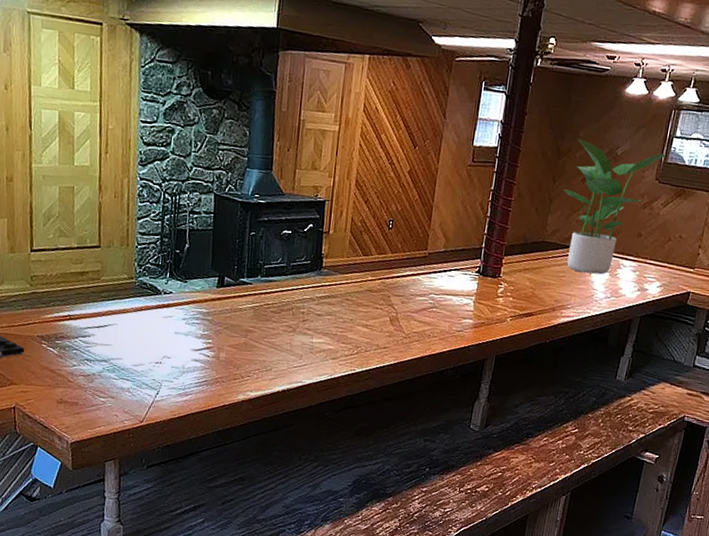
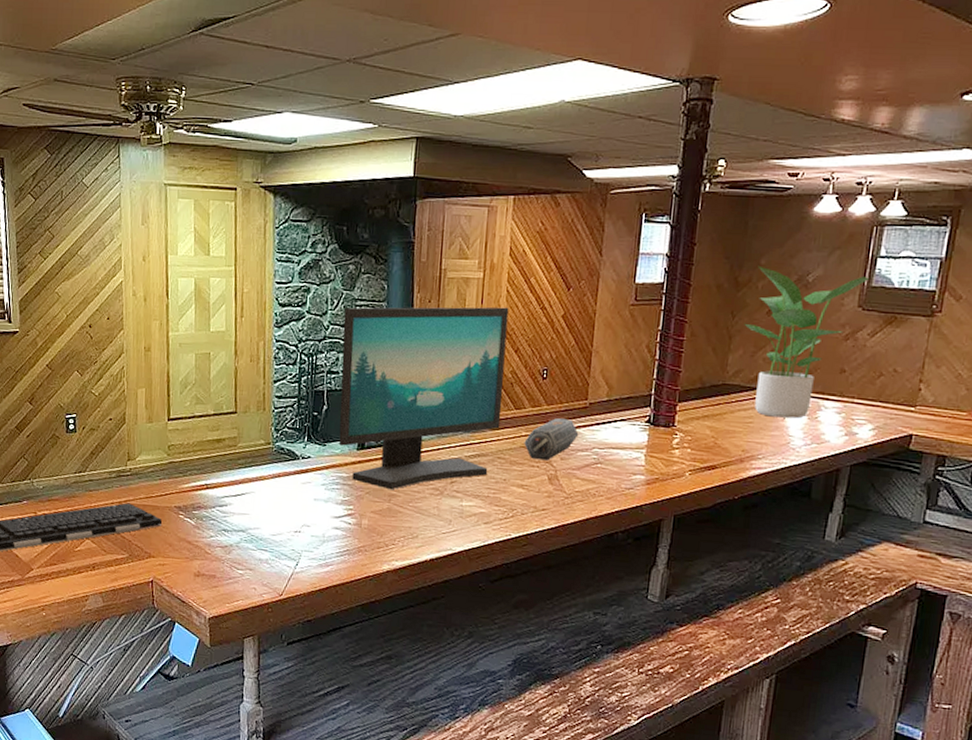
computer monitor: none [199,150,361,326] -> present [338,307,509,490]
speaker: none [370,265,418,304] -> present [524,418,579,461]

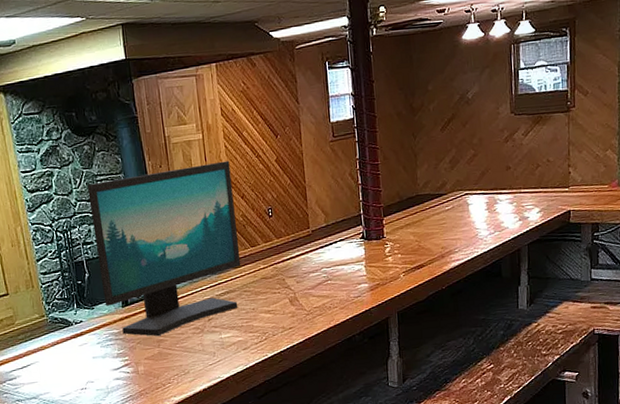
speaker: present [524,418,579,461] -> none [264,247,308,287]
potted plant: present [744,265,870,419] -> none [424,87,516,216]

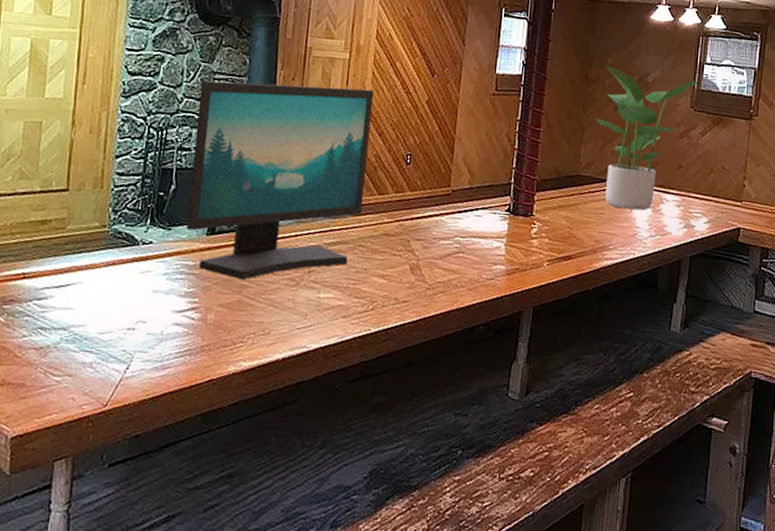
potted plant: none [424,87,516,216] -> present [594,64,699,211]

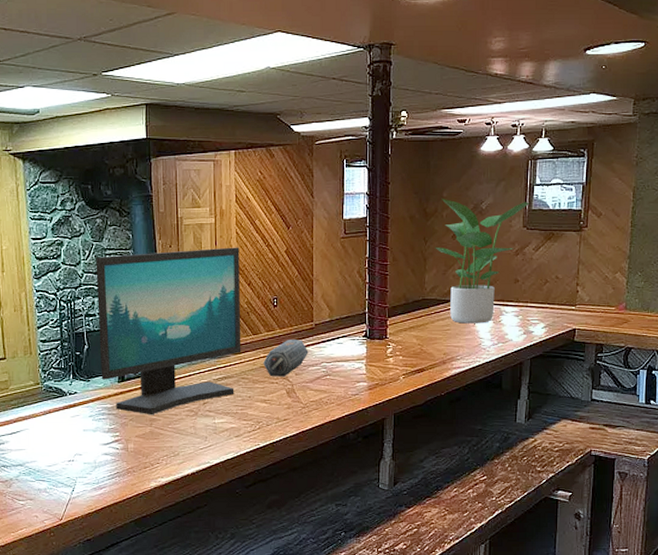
speaker: none [386,205,441,249] -> present [263,340,309,377]

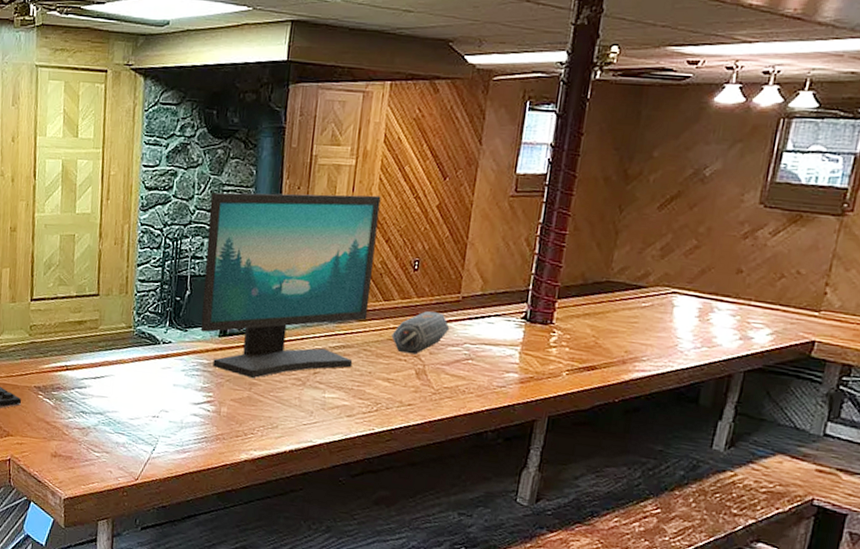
potted plant: present [435,198,530,324] -> none [632,157,774,320]

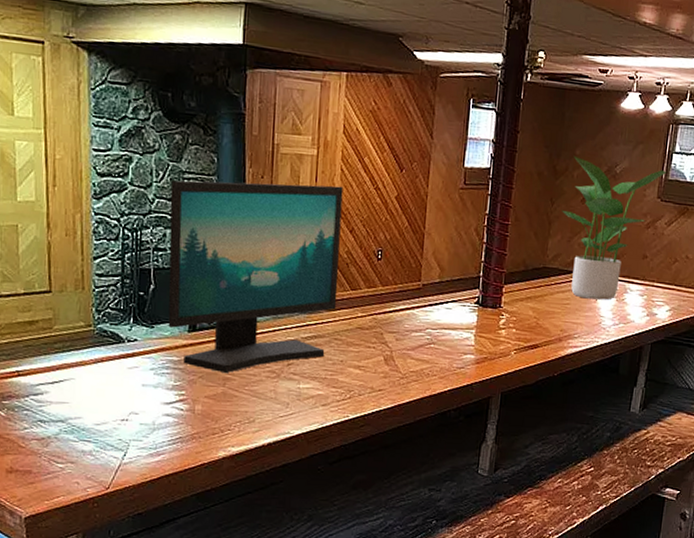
speaker: present [391,311,450,355] -> none [360,299,413,341]
potted plant: none [632,157,774,320] -> present [562,155,667,300]

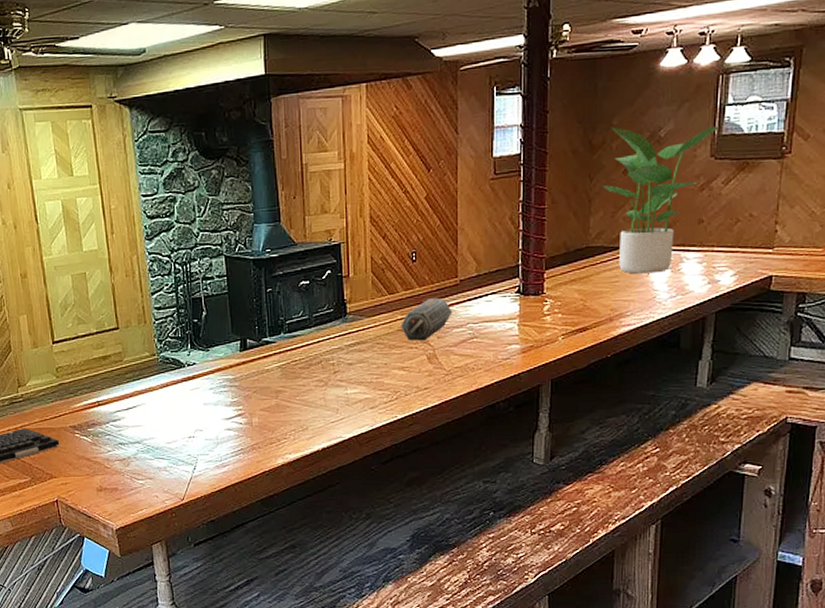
computer monitor: present [168,180,343,374] -> none [212,195,376,387]
speaker: none [360,299,413,341] -> present [400,298,452,341]

